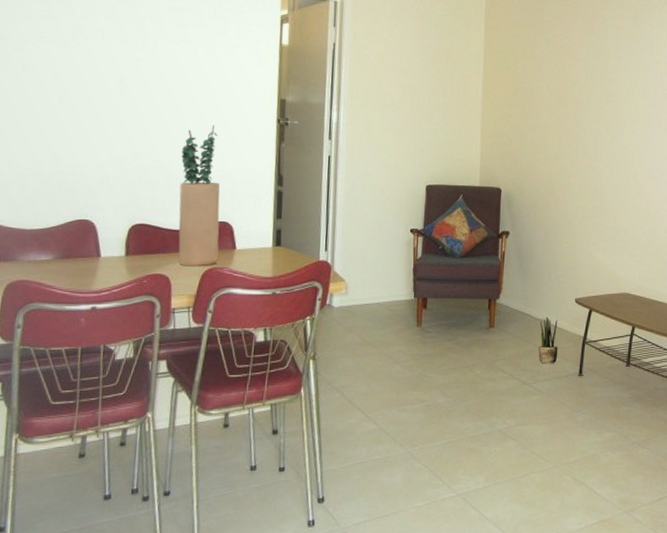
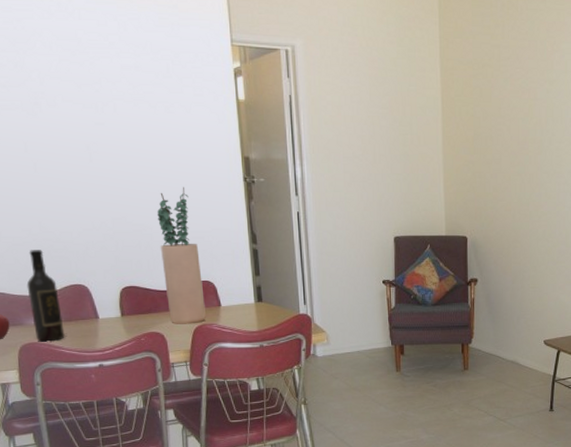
wine bottle: none [26,181,61,280] -> present [26,250,65,342]
potted plant: present [538,316,558,363] -> none [511,358,530,401]

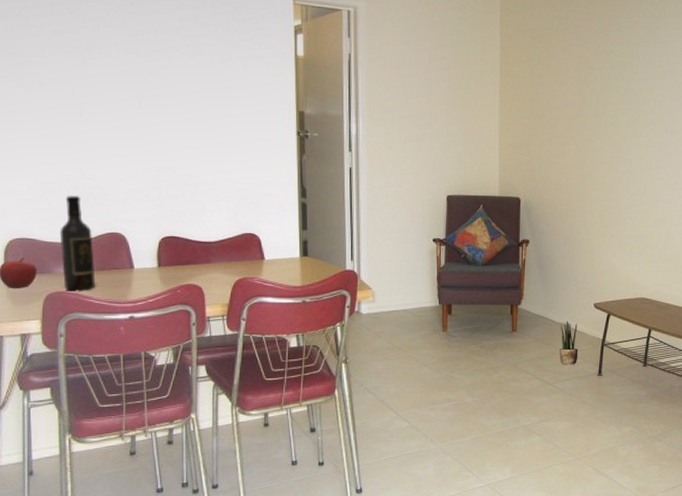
vase: present [157,186,206,324] -> none [205,138,248,277]
potted plant: none [511,358,530,401] -> present [559,320,578,364]

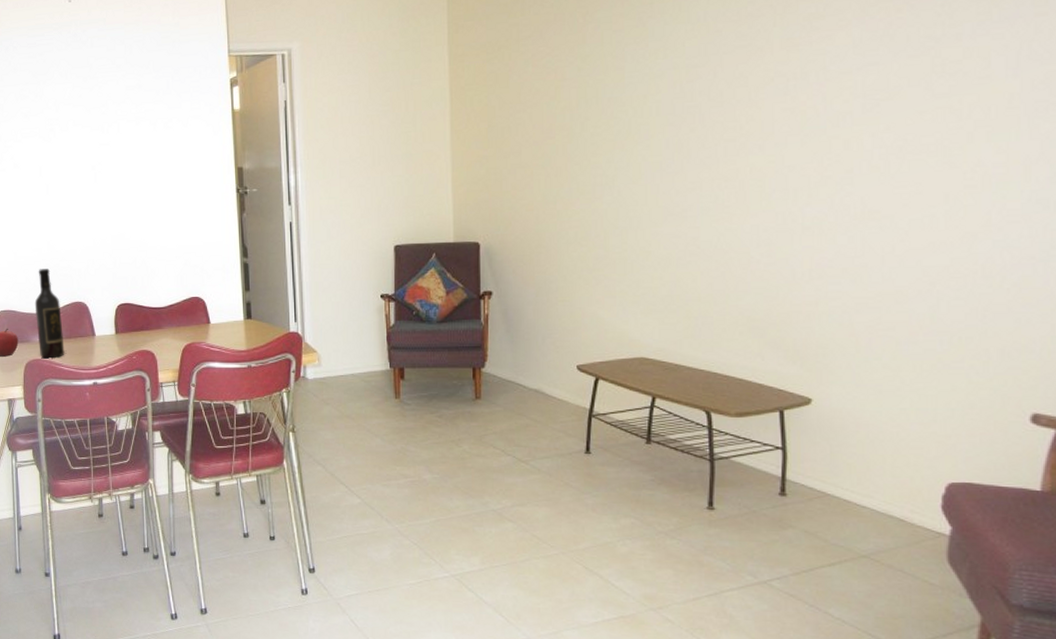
potted plant: present [559,320,578,364] -> none [534,386,559,438]

